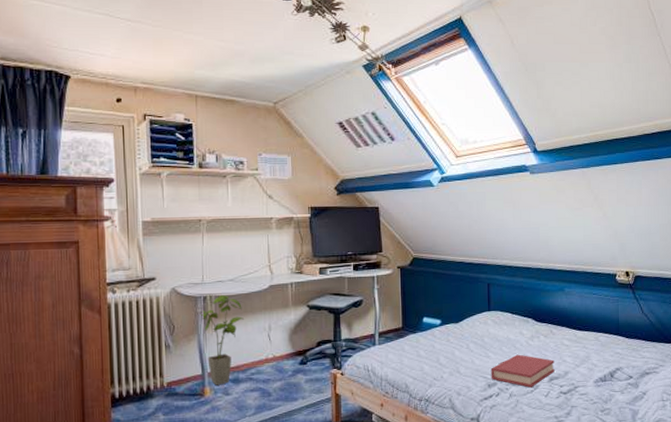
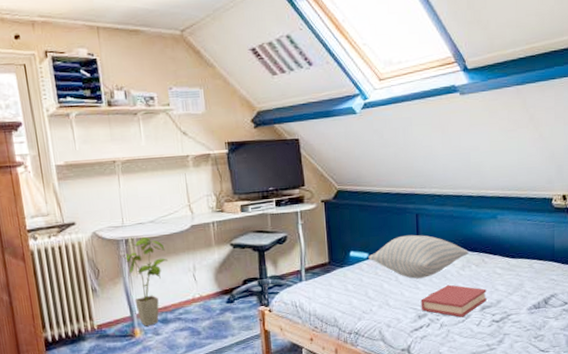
pillow: none [441,303,537,347] -> present [368,234,468,279]

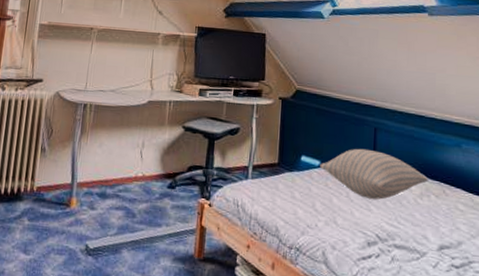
house plant: present [124,237,168,326] -> none [78,105,119,198]
hardback book: present [421,284,487,317] -> none [371,212,446,254]

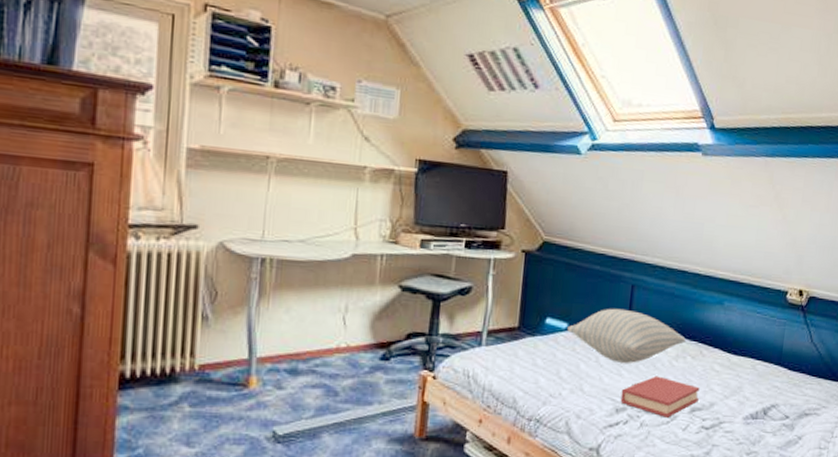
hardback book: none [371,212,446,254] -> present [620,376,700,418]

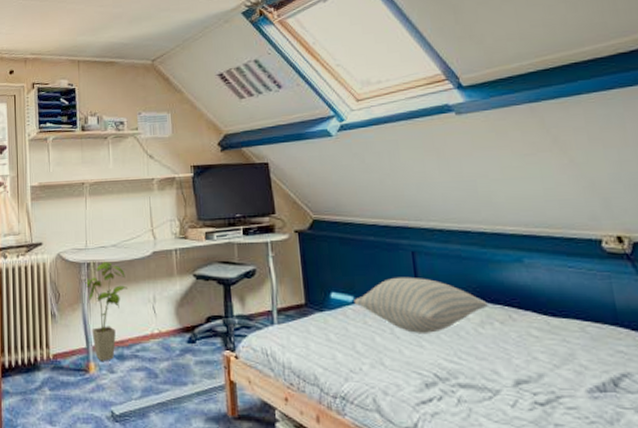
house plant: none [255,259,313,376] -> present [85,262,127,361]
hardback book: present [620,376,700,418] -> none [426,345,522,392]

